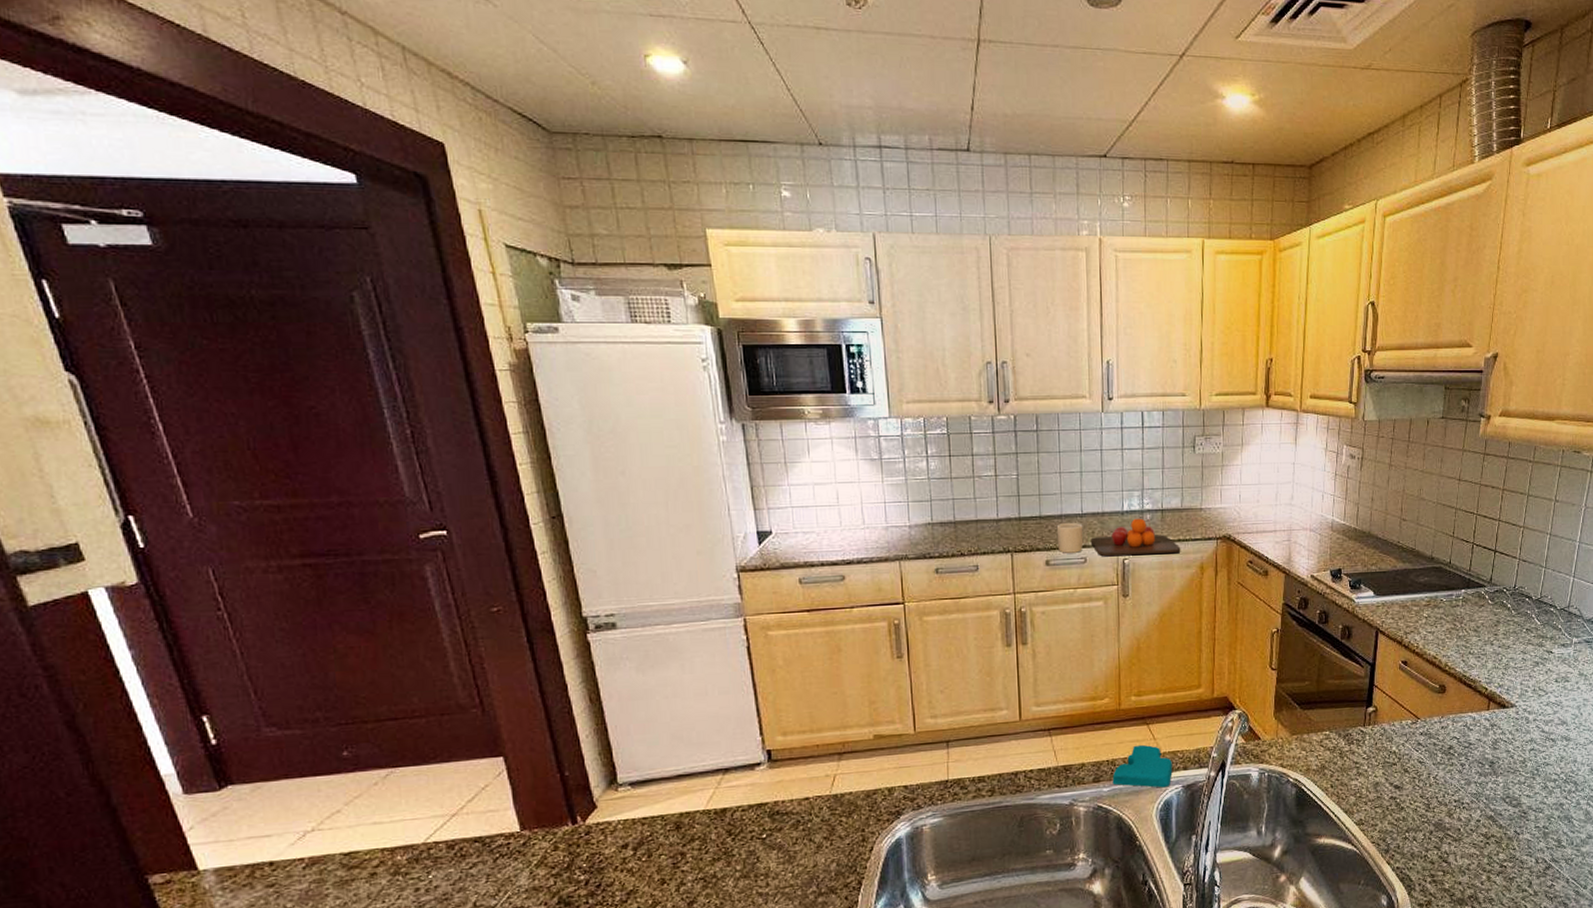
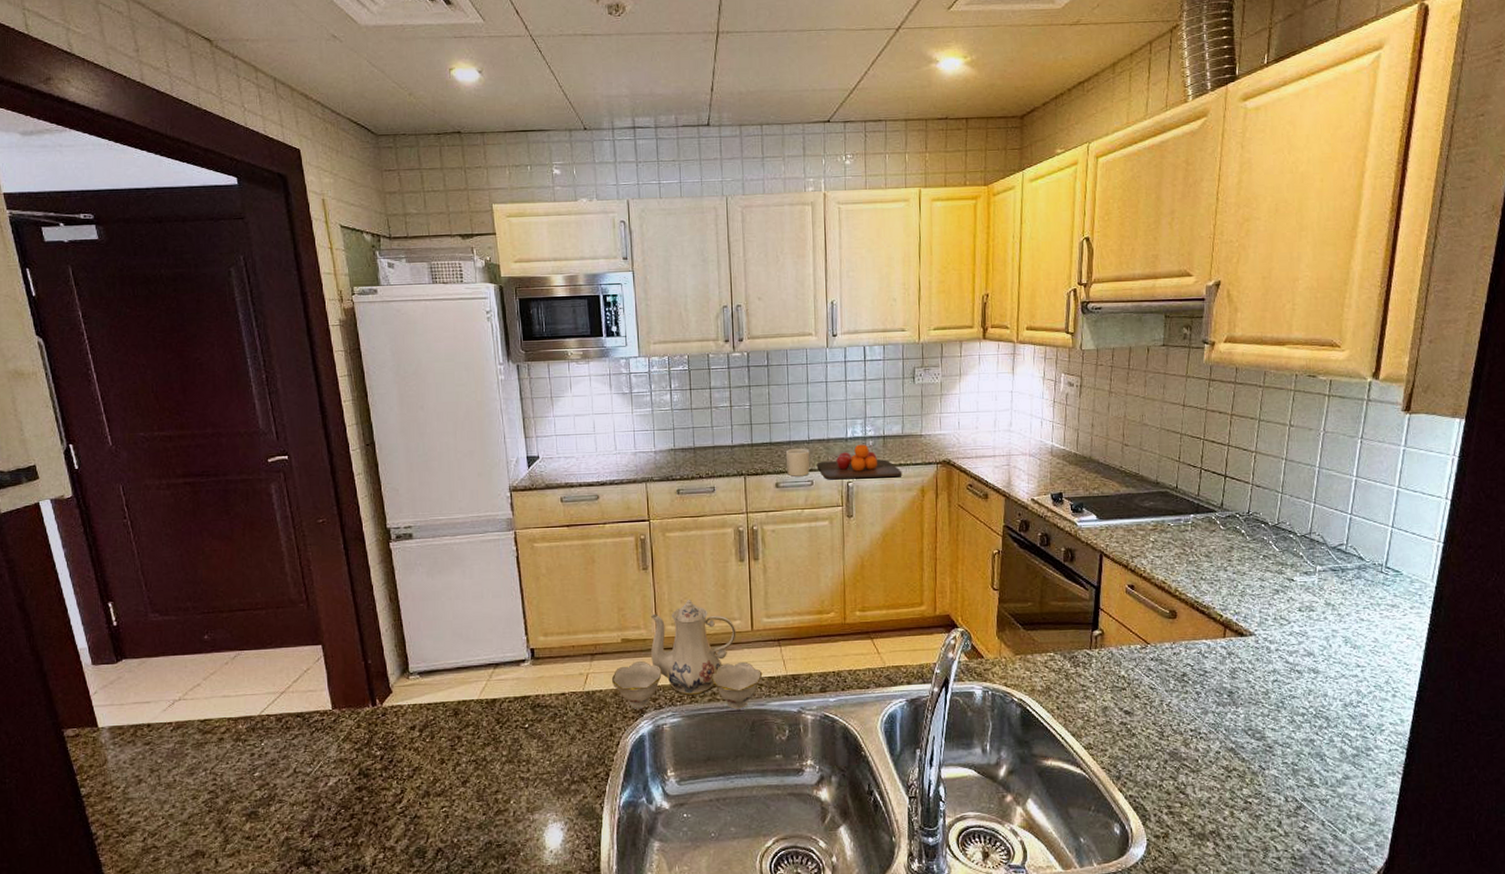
tea set: none [862,688,1039,810] -> present [611,598,770,709]
sponge: present [1112,744,1173,788] -> none [838,658,896,701]

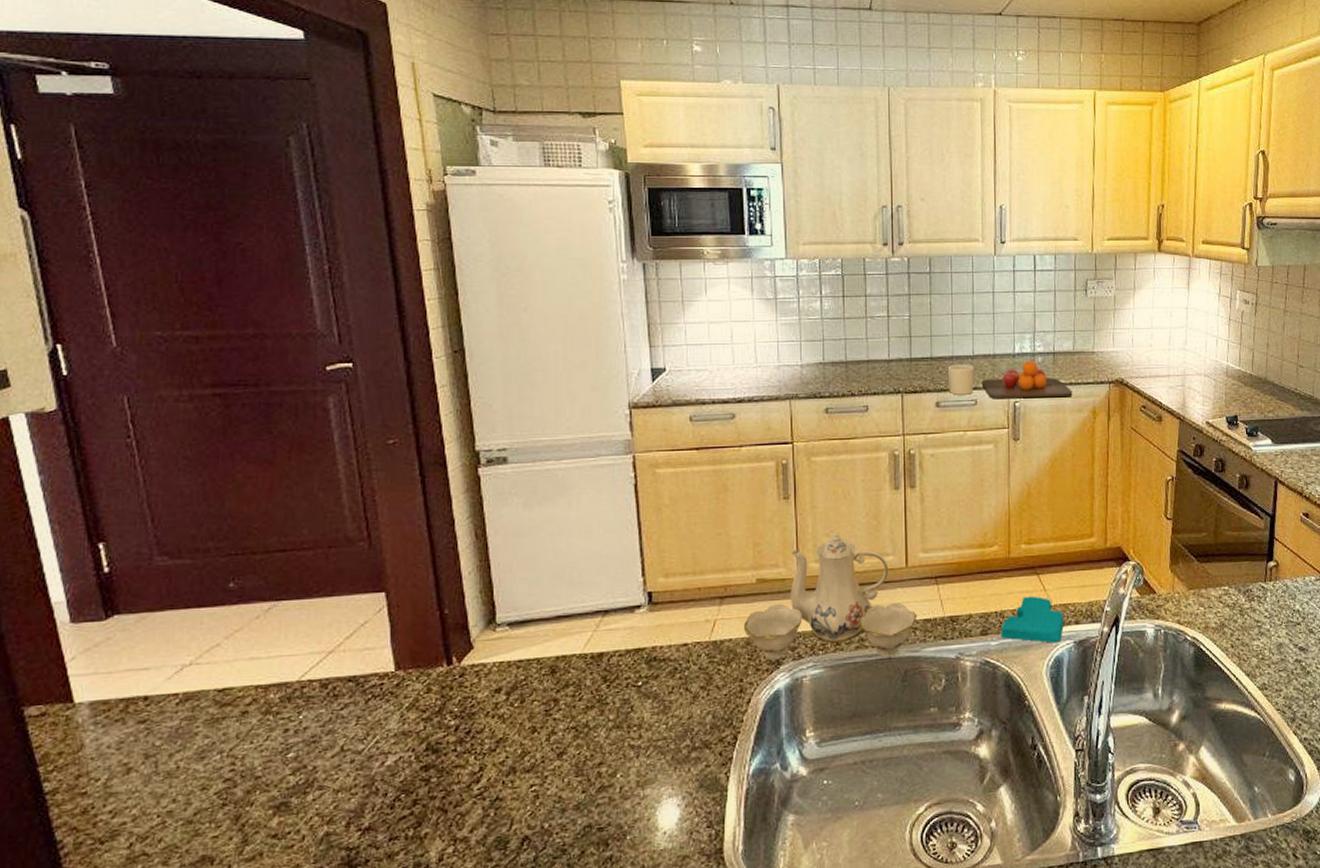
sponge: none [838,658,896,701] -> present [1000,596,1064,643]

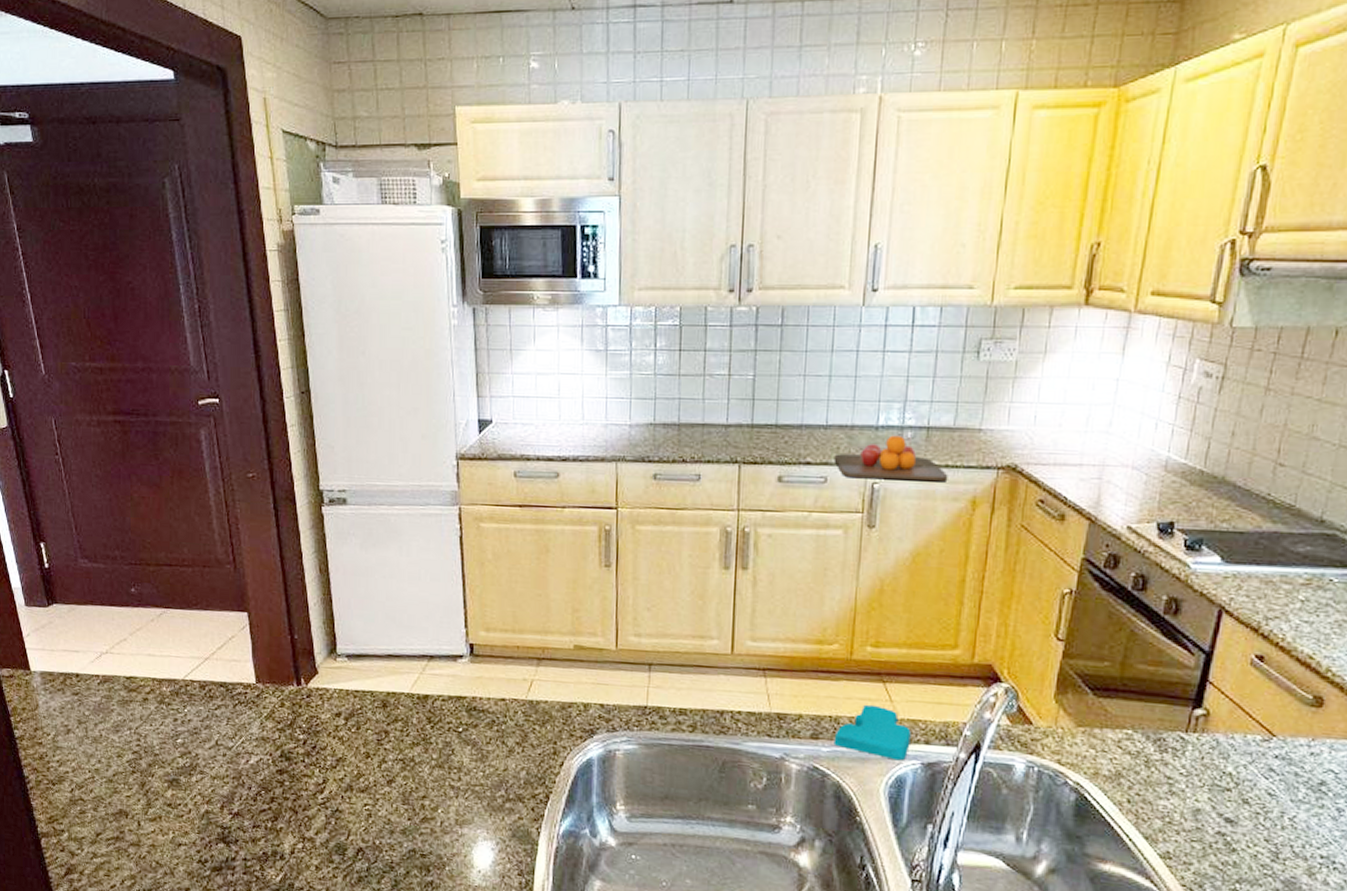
tea set: present [743,532,925,659] -> none [559,607,748,745]
mug: present [947,363,974,395] -> none [793,433,827,470]

